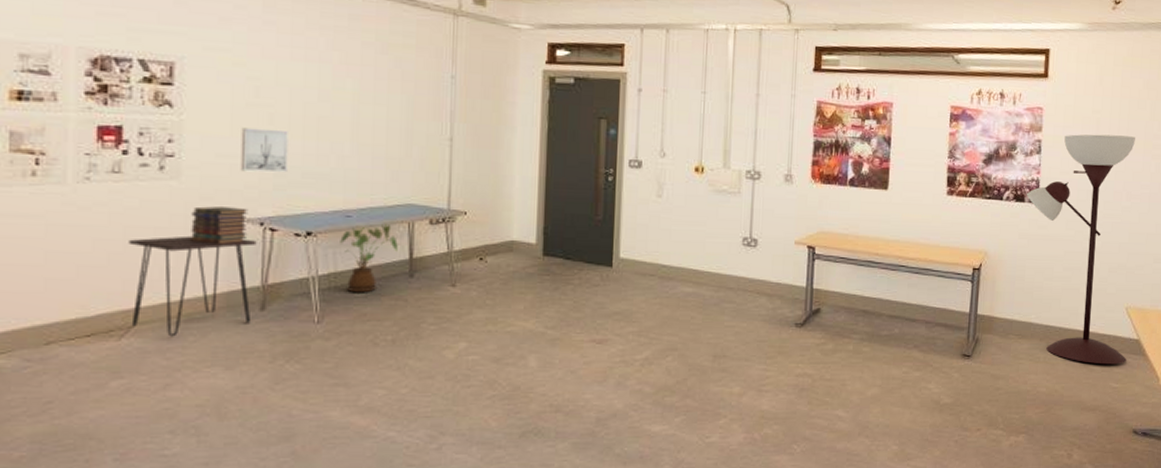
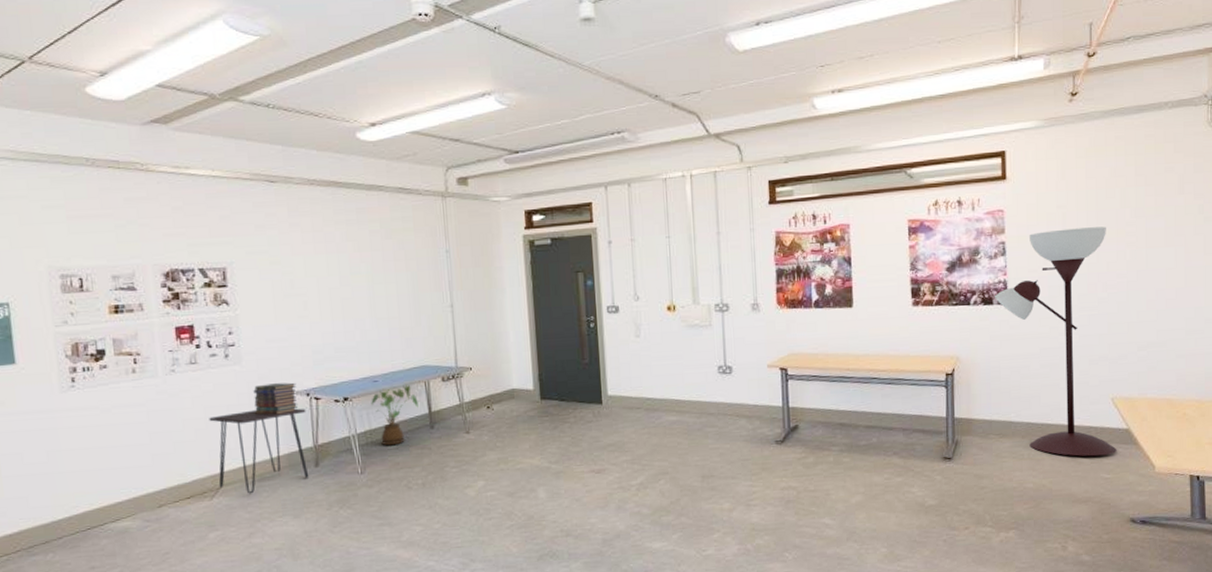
wall art: present [240,127,288,173] -> none [283,313,323,352]

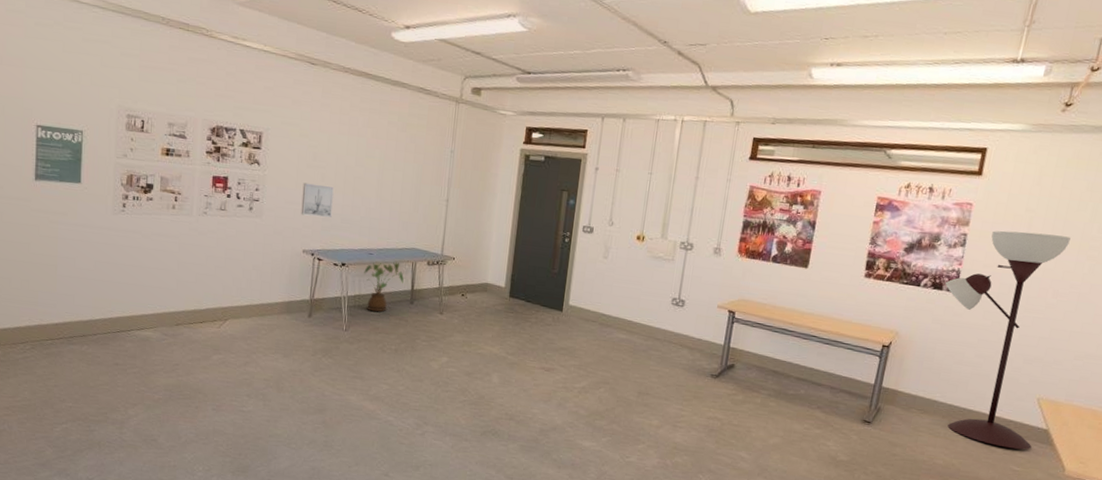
desk: present [209,408,309,494] -> none [227,258,309,330]
book stack: present [253,382,298,415] -> none [265,238,305,267]
wall art: none [283,313,323,352] -> present [301,182,334,217]

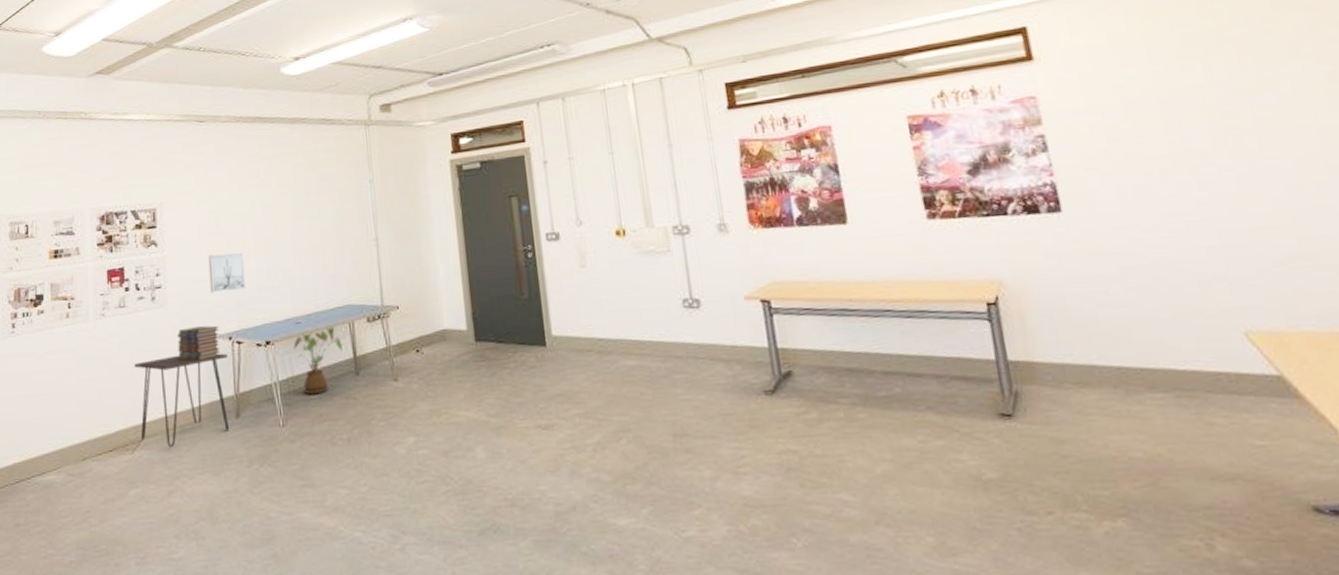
desk: none [227,258,309,330] -> present [134,353,230,448]
book stack: none [265,238,305,267] -> present [177,325,221,361]
floor lamp: present [945,230,1071,450] -> none [1041,107,1269,415]

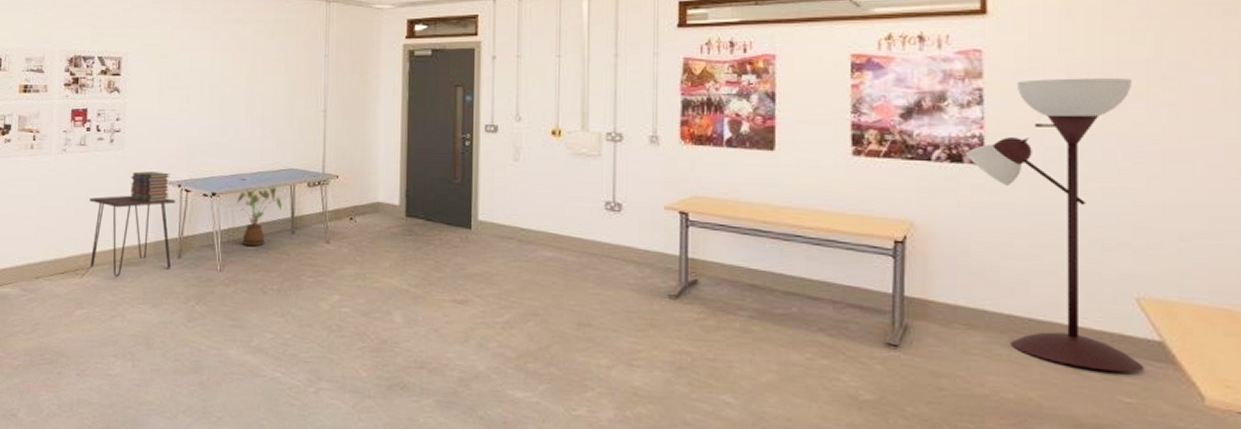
wall art: present [208,252,246,294] -> none [165,107,199,143]
floor lamp: none [1041,107,1269,415] -> present [966,78,1144,373]

